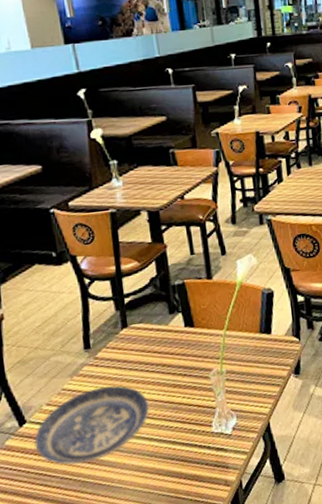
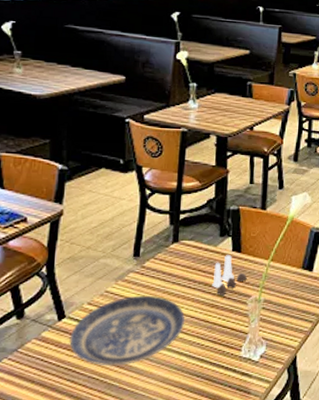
salt and pepper shaker set: none [169,331,205,374] -> present [212,255,247,296]

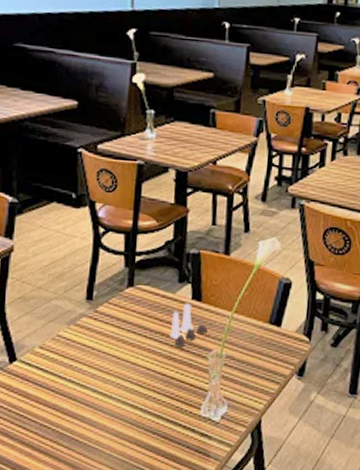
plate: present [69,295,185,366] -> none [21,342,140,416]

